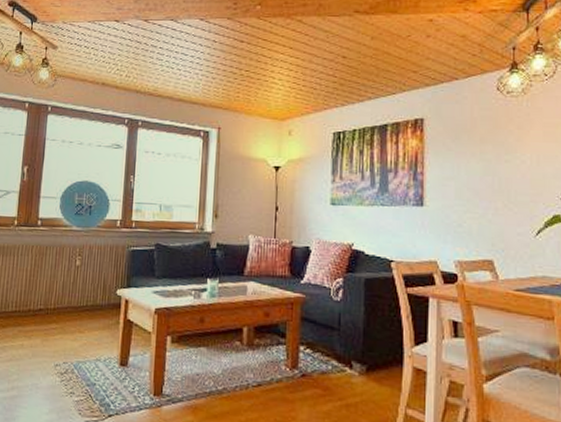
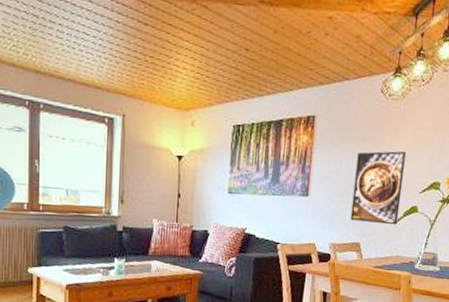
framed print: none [477,151,538,238] -> present [350,151,406,225]

